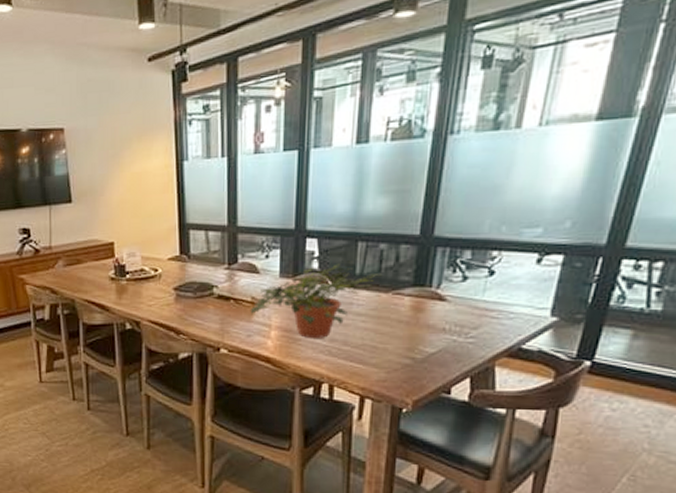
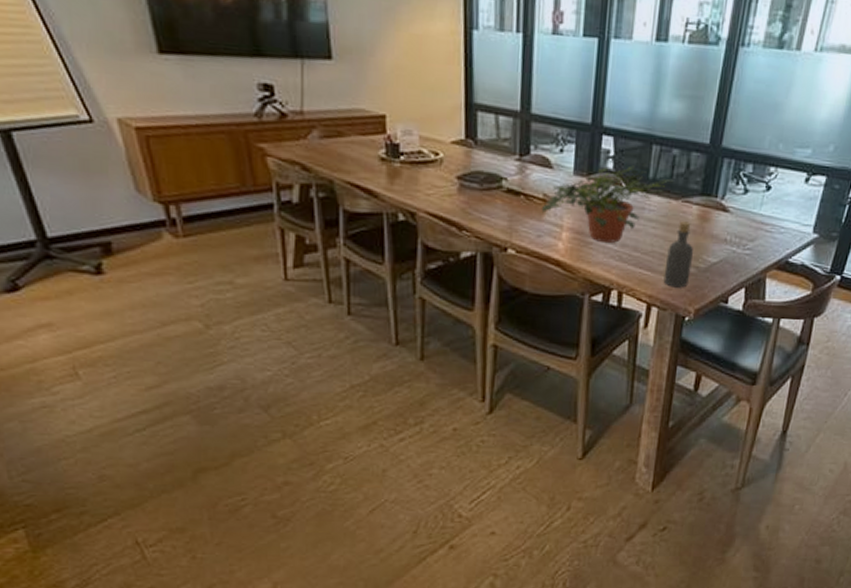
bottle: none [376,313,409,380] -> present [663,221,694,288]

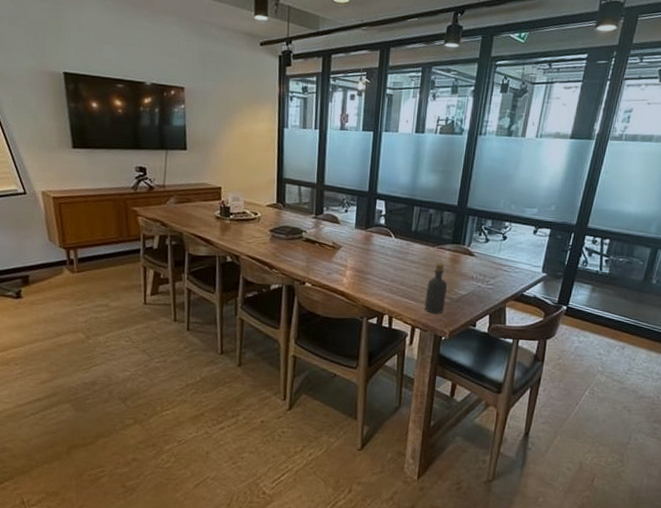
potted plant: present [541,165,674,243] -> none [331,221,431,279]

